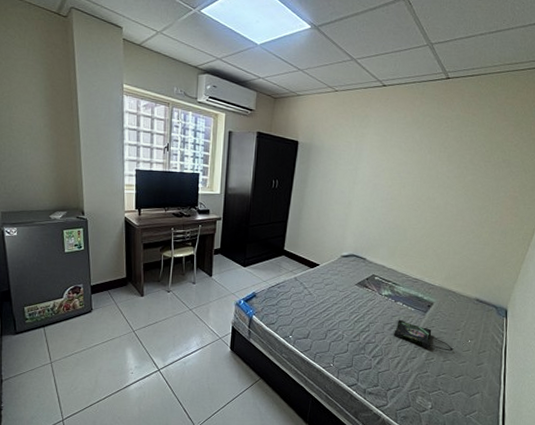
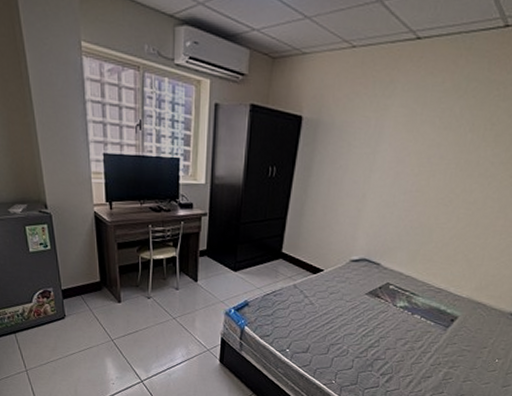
photo frame: present [394,319,454,351] -> none [407,334,477,371]

